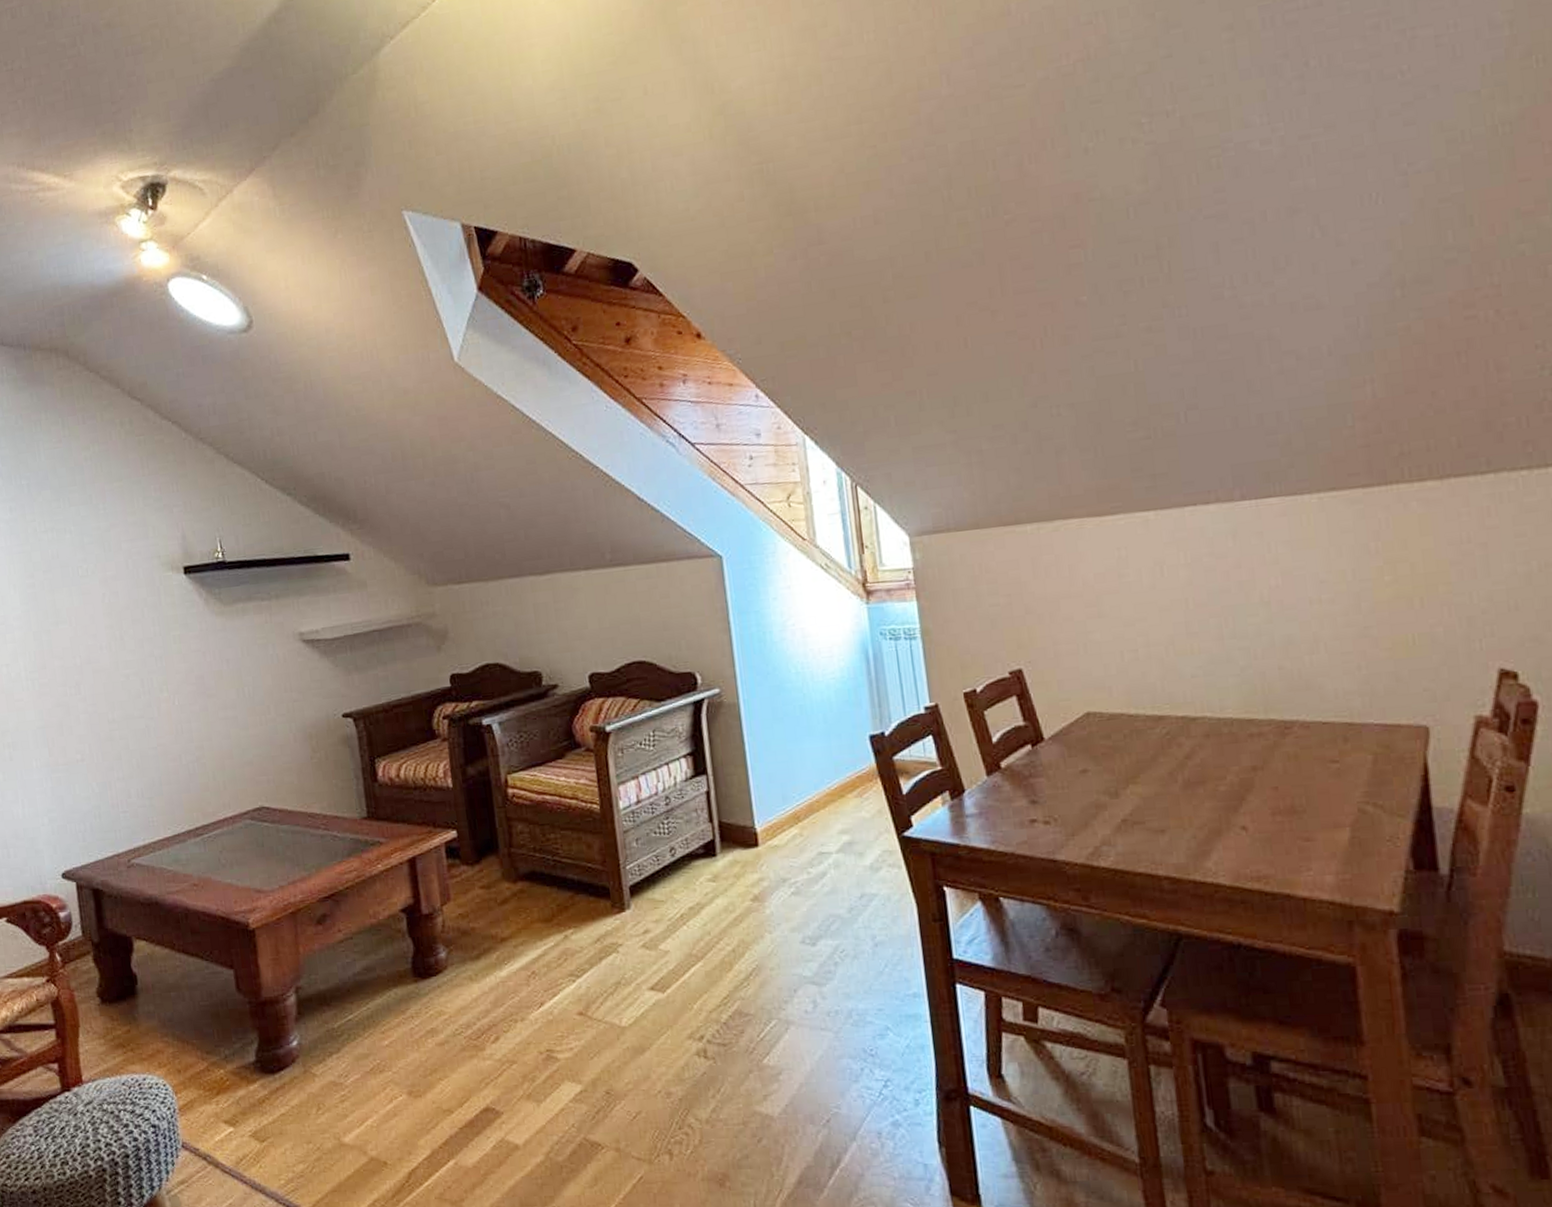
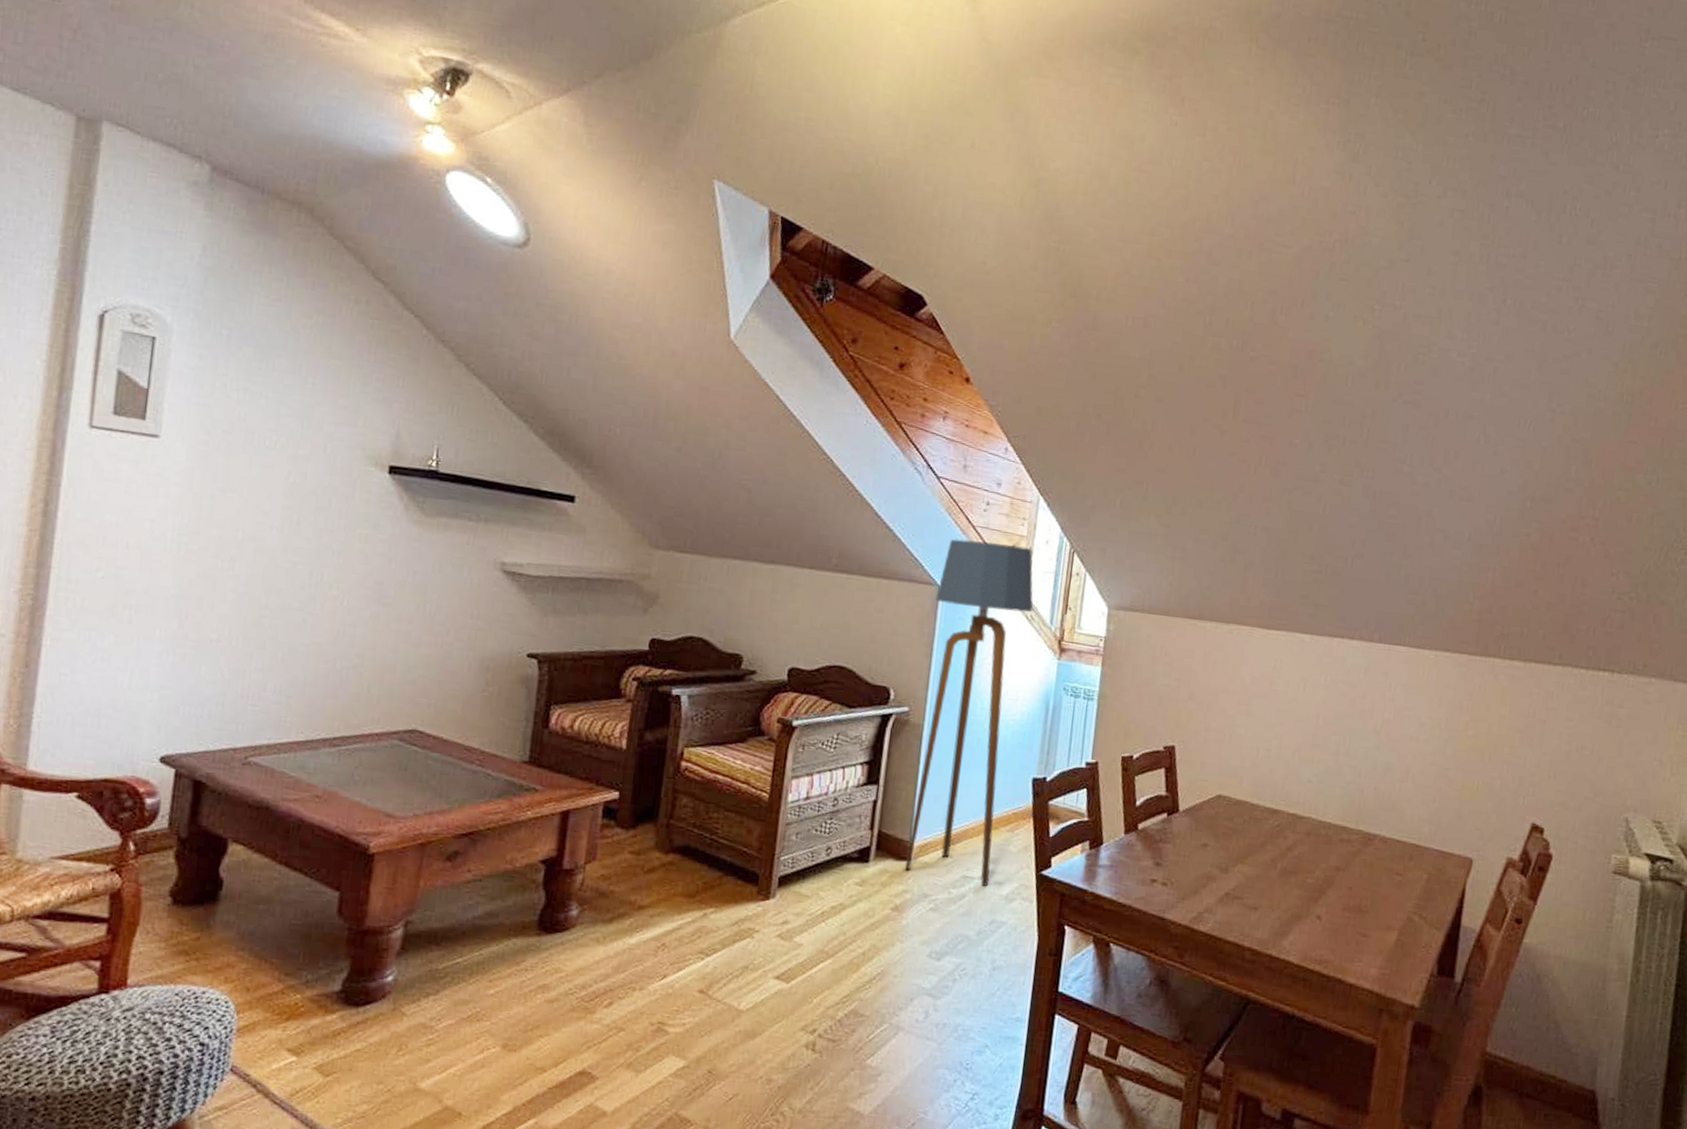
floor lamp: none [720,493,849,861] -> present [904,539,1034,887]

